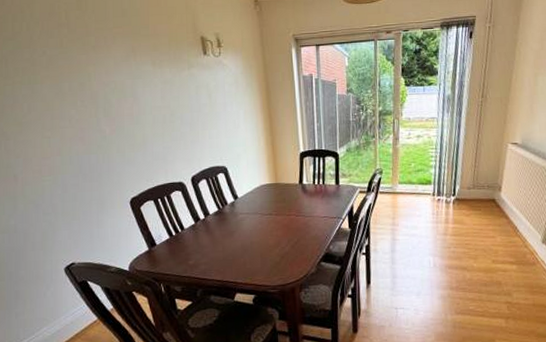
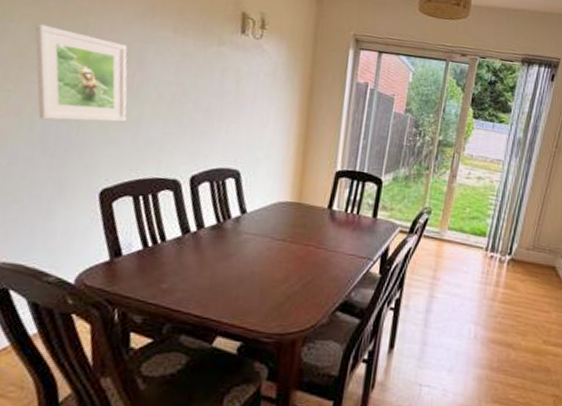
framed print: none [53,81,136,154] -> present [35,23,128,123]

